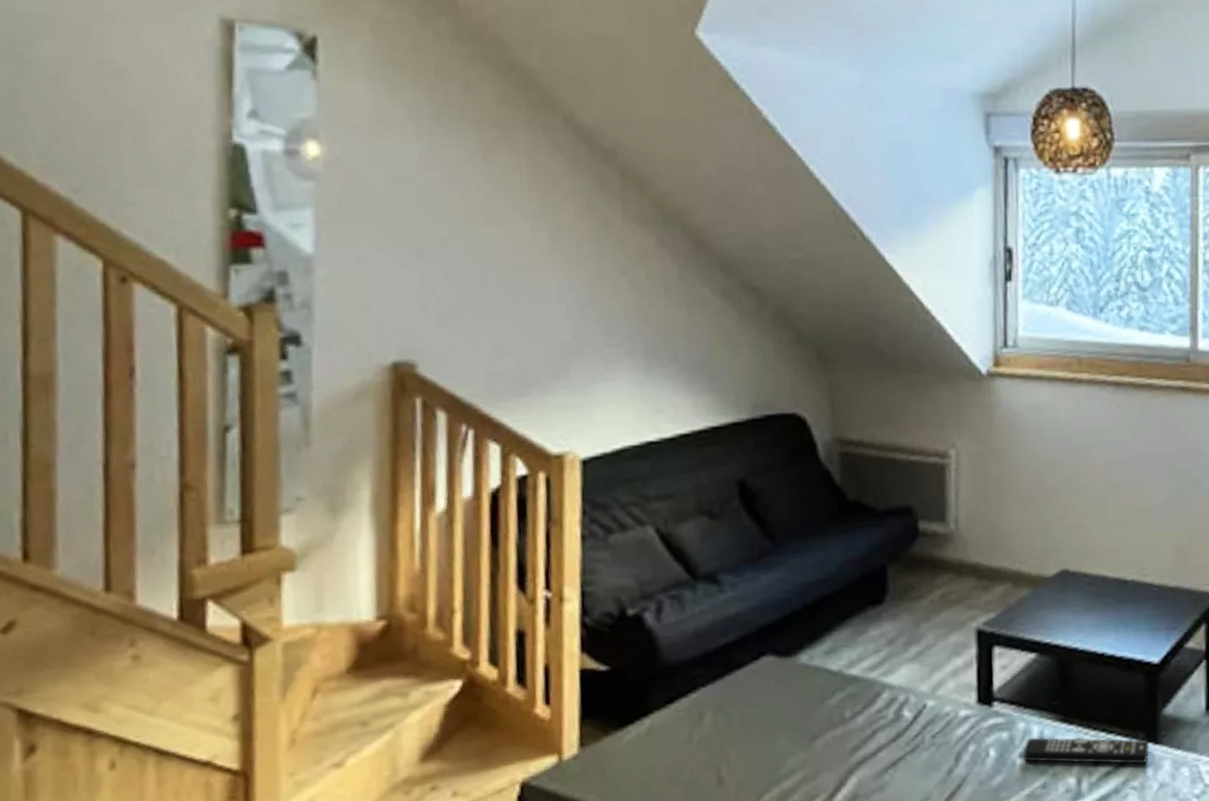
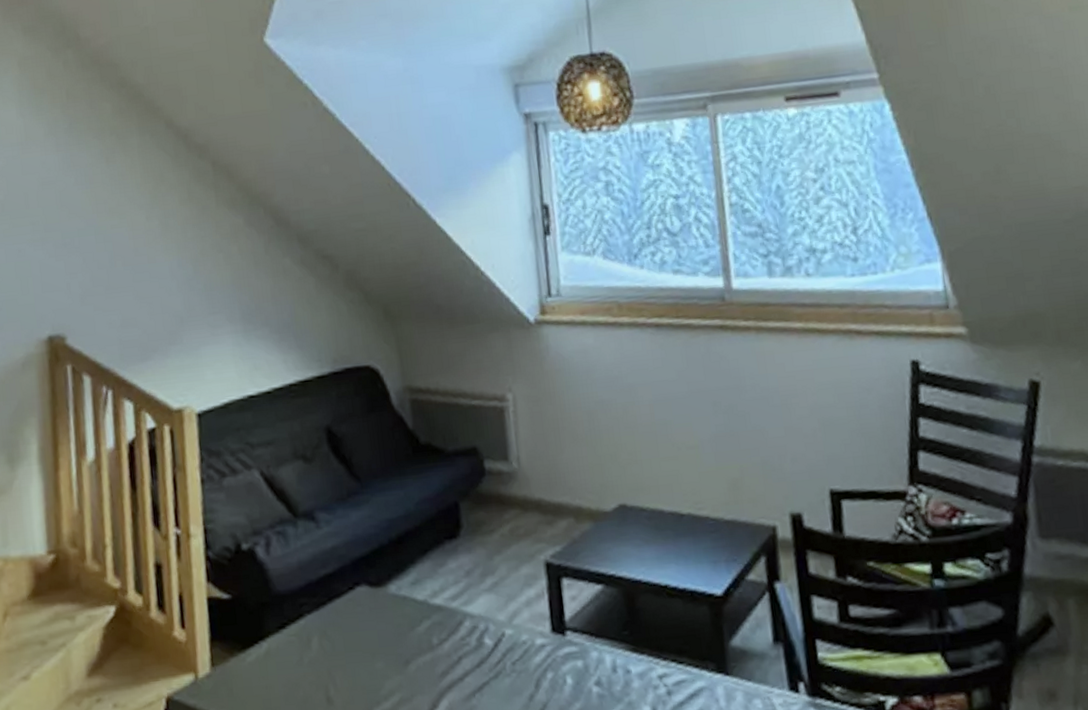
remote control: present [1023,737,1149,765] -> none [598,666,721,695]

